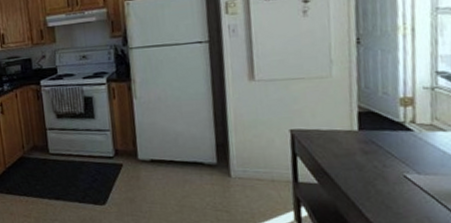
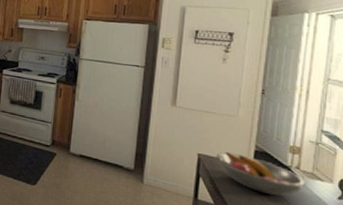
fruit bowl: none [312,120,426,159] -> present [215,151,307,196]

